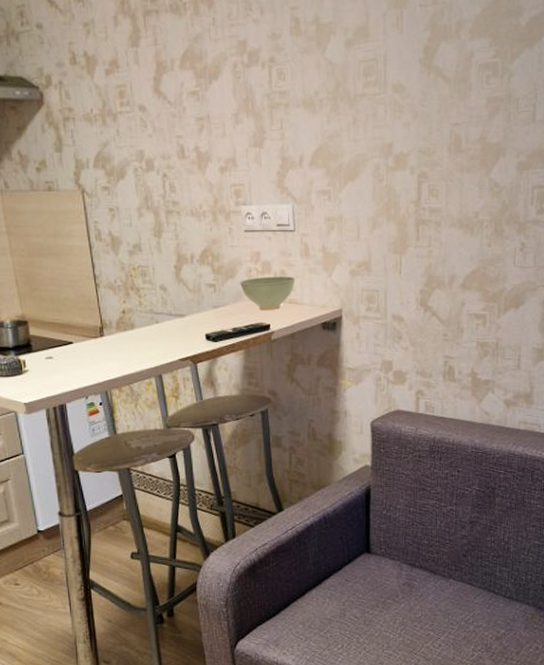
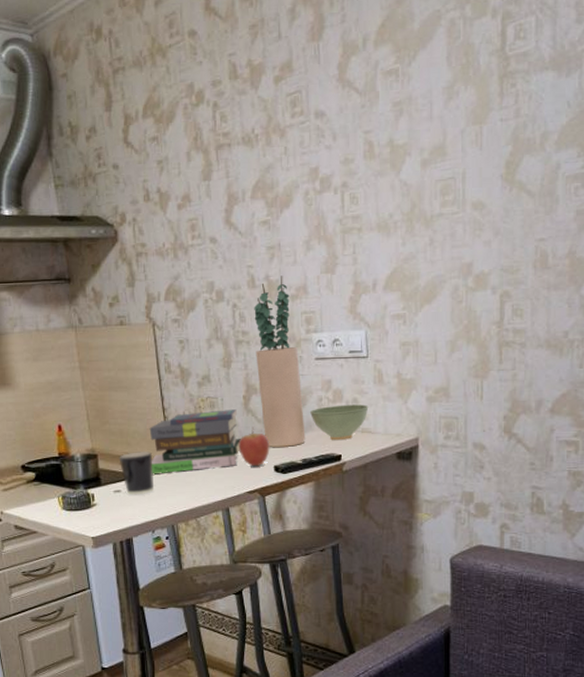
mug: none [50,317,87,362] -> present [119,450,155,495]
books: none [80,279,174,341] -> present [149,409,242,475]
fruit: none [170,295,201,335] -> present [238,426,270,467]
vase: none [184,147,236,316] -> present [254,276,306,447]

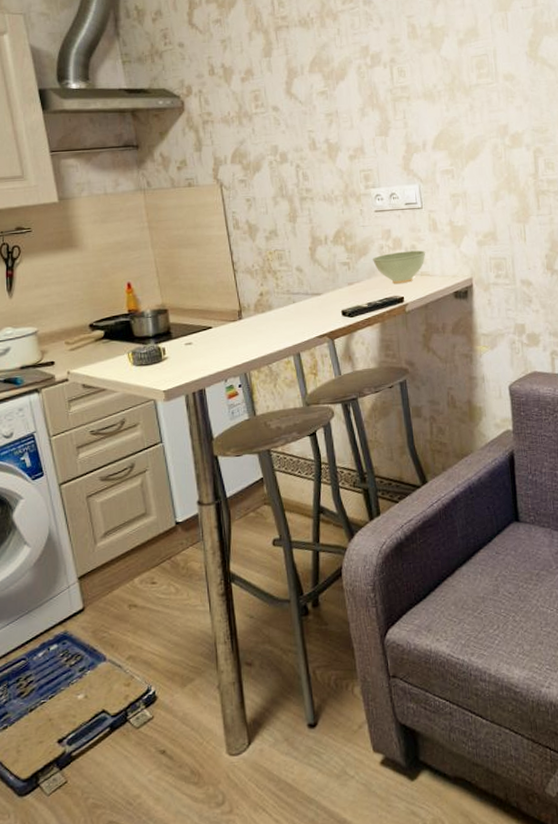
mug: present [119,450,155,495] -> none [189,303,226,347]
books: present [149,409,242,475] -> none [219,260,310,325]
fruit: present [238,426,270,467] -> none [306,275,337,313]
vase: present [254,276,306,447] -> none [316,139,370,293]

